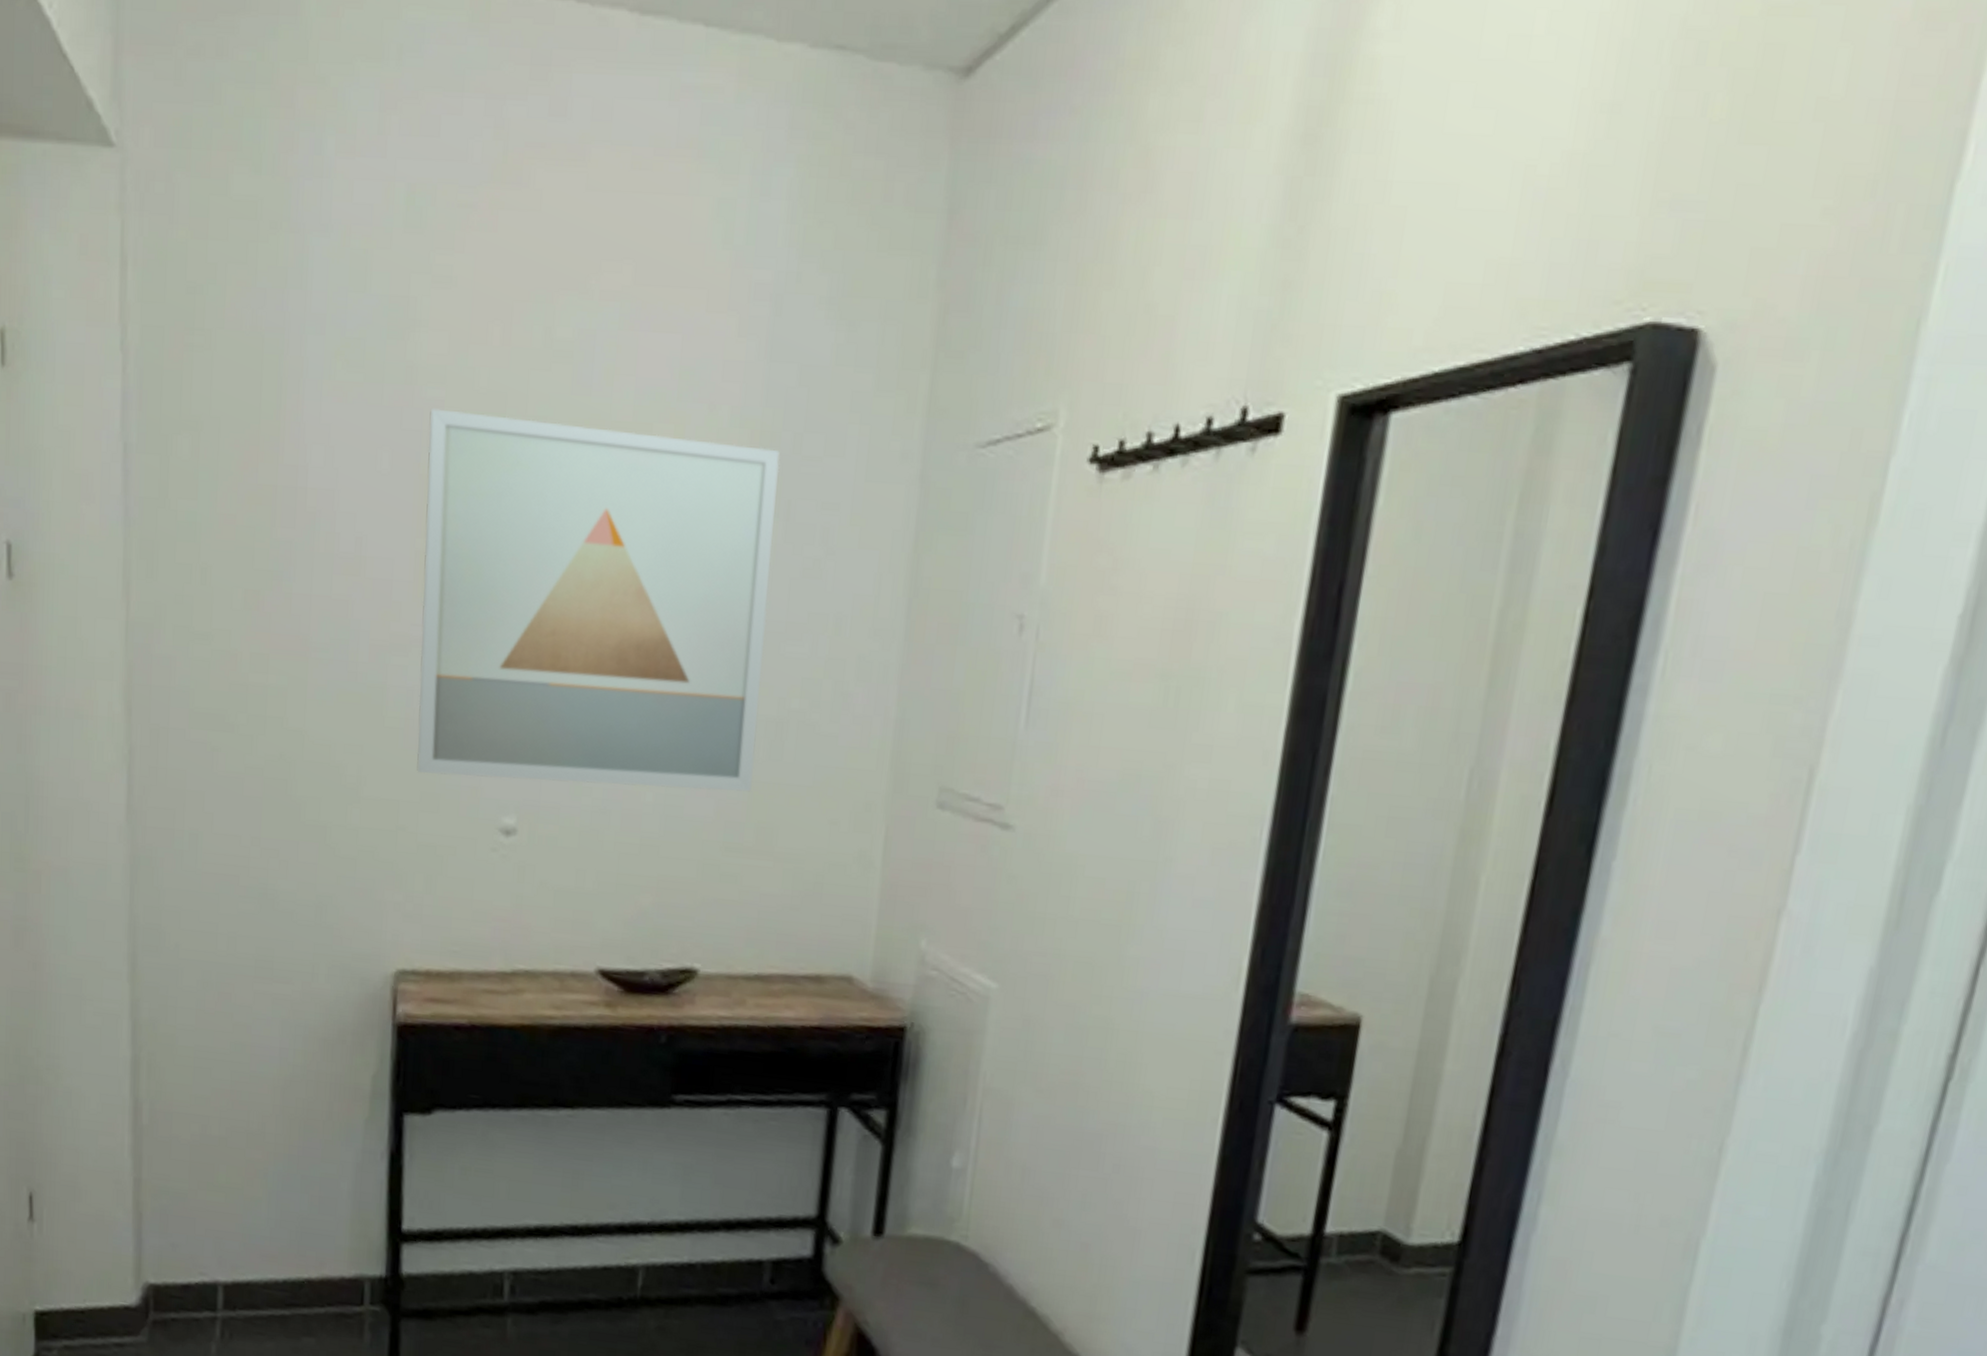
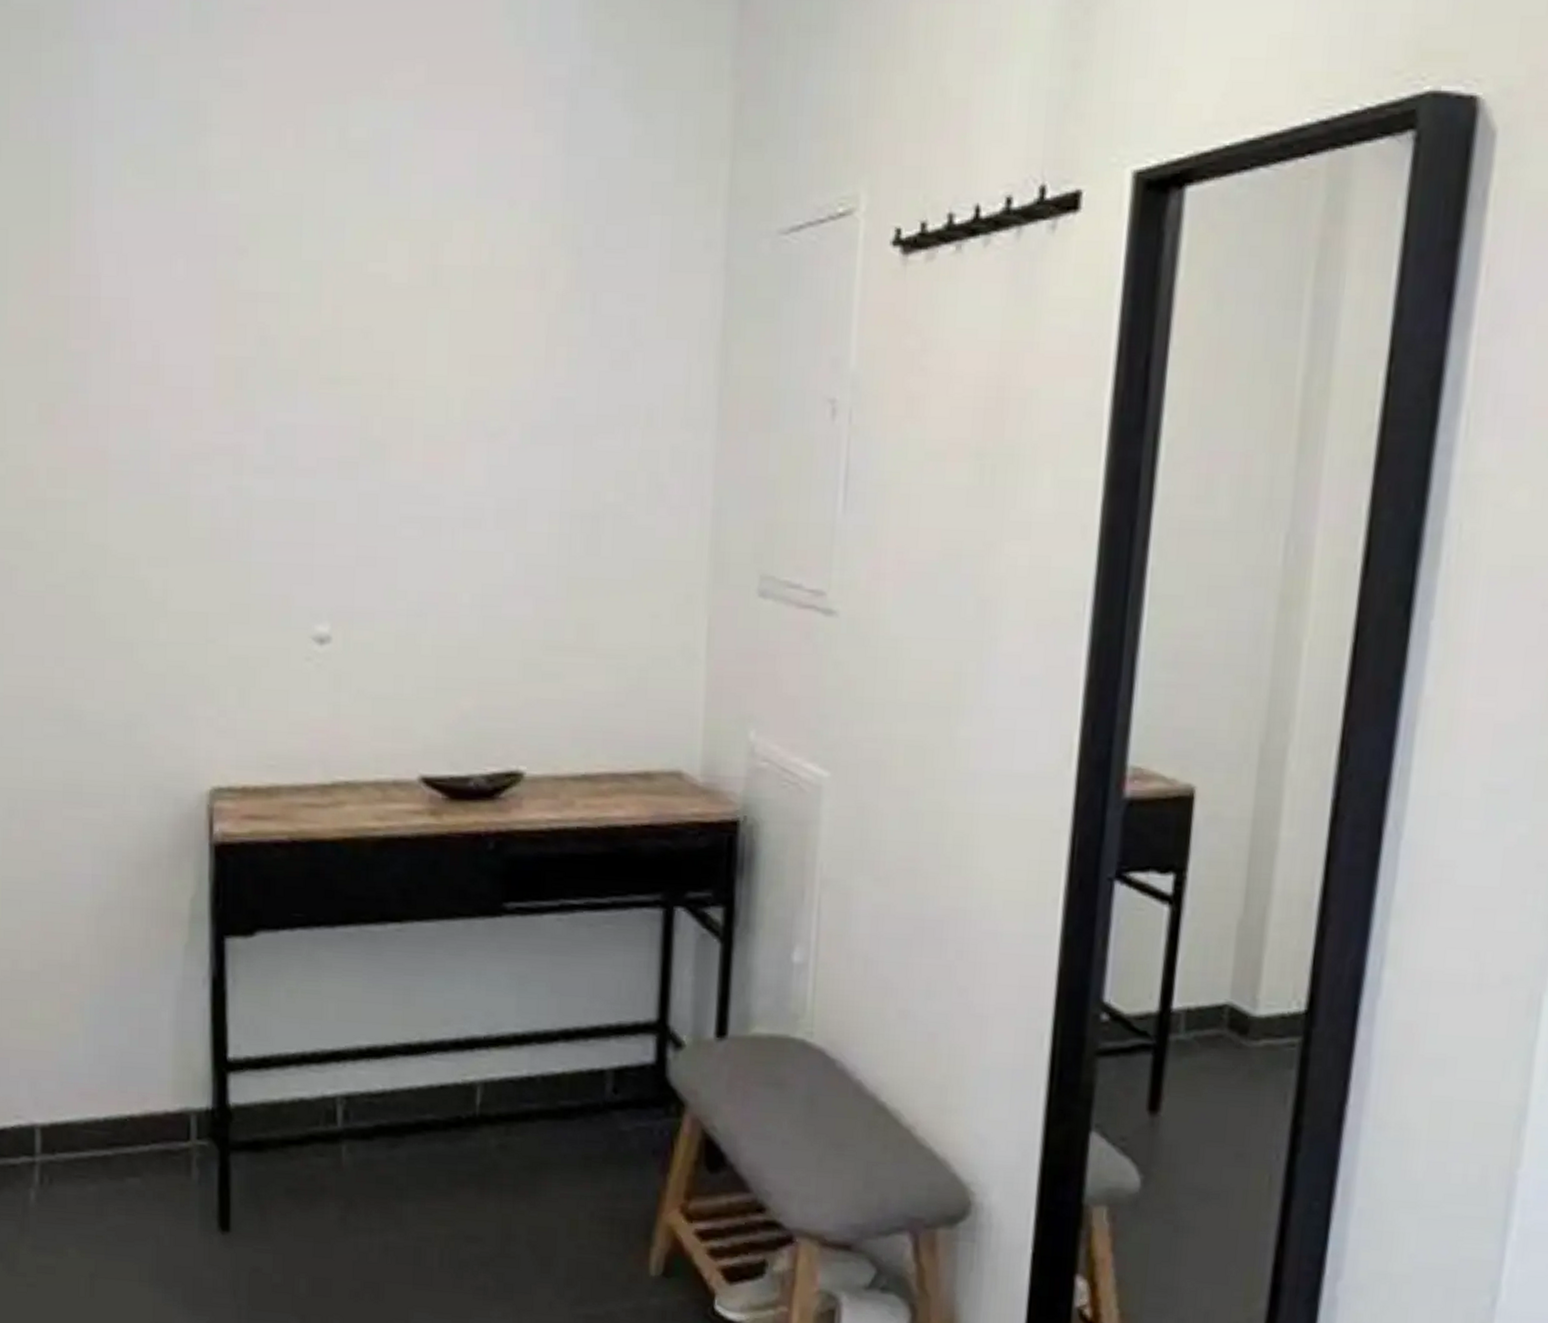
wall art: present [416,407,780,792] -> none [223,212,583,589]

